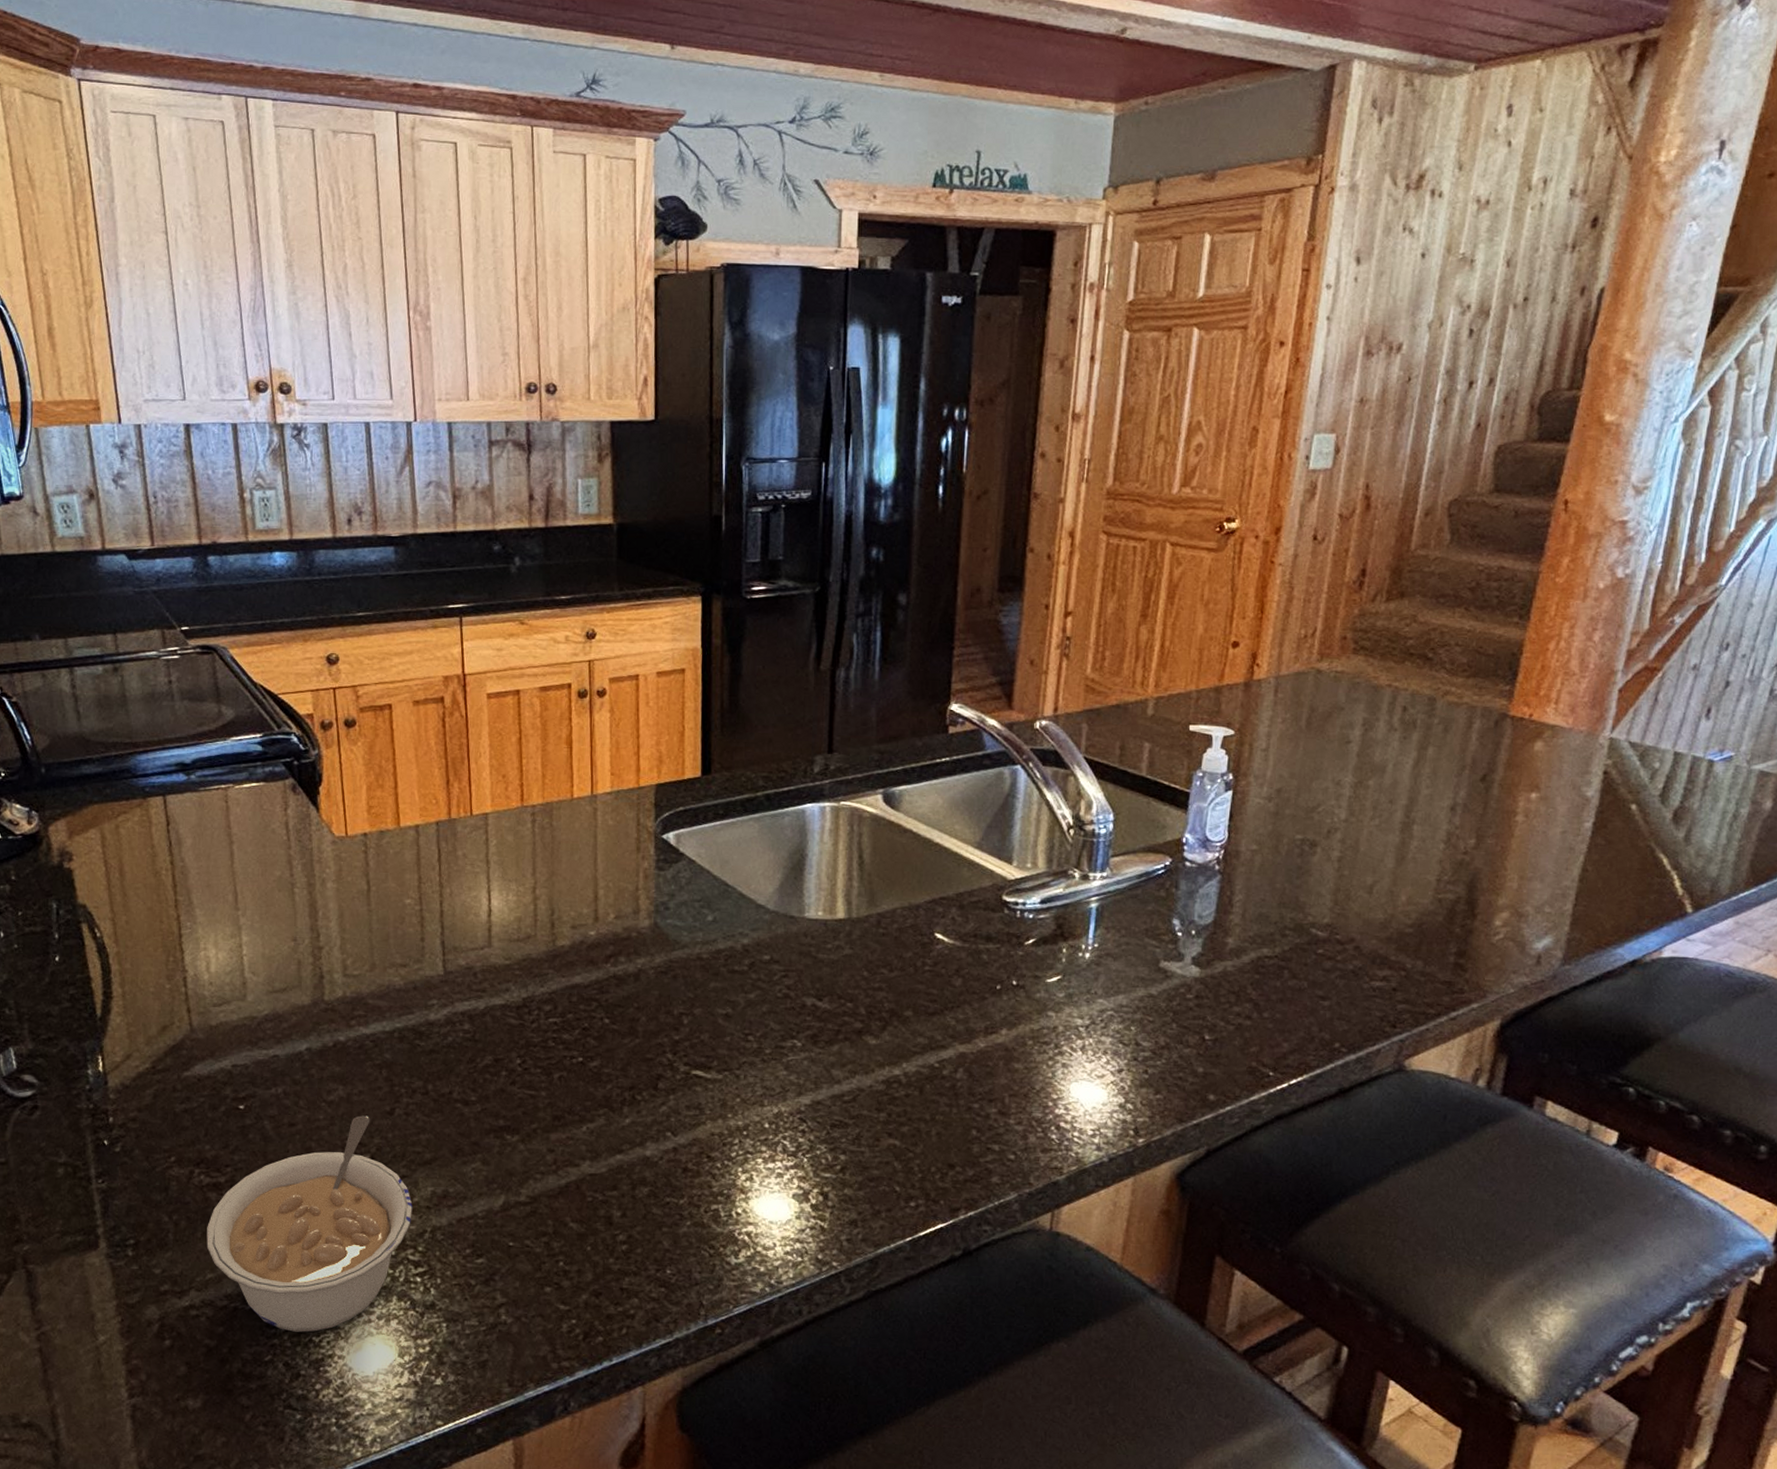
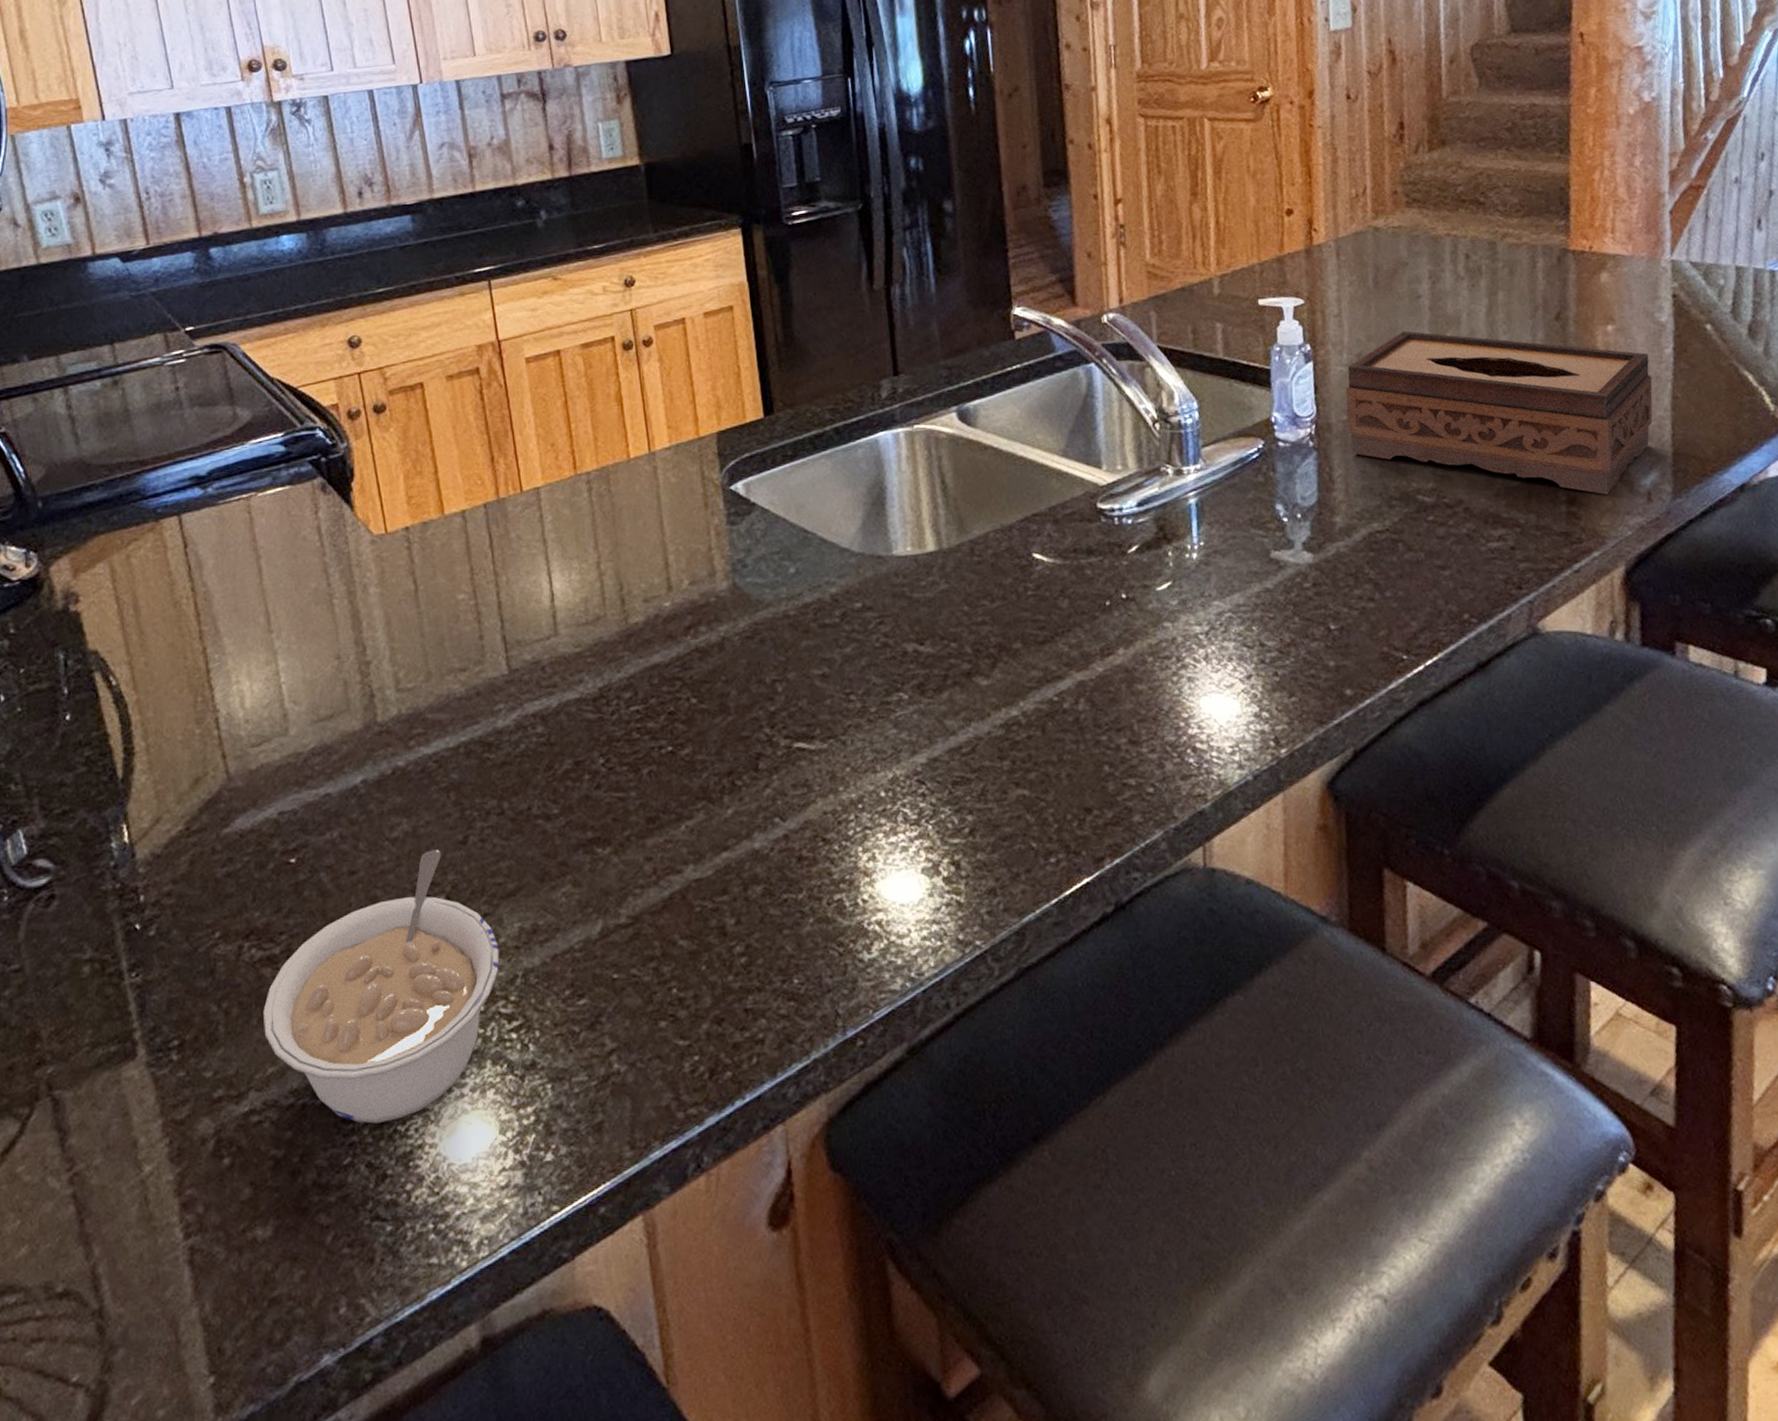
tissue box: none [1254,773,1567,952] -> present [1345,331,1653,495]

